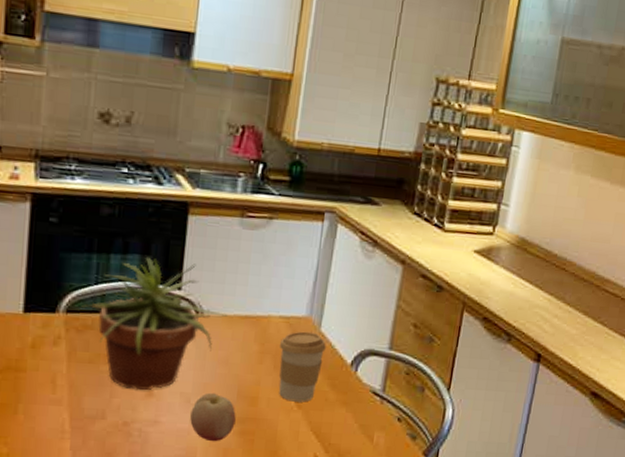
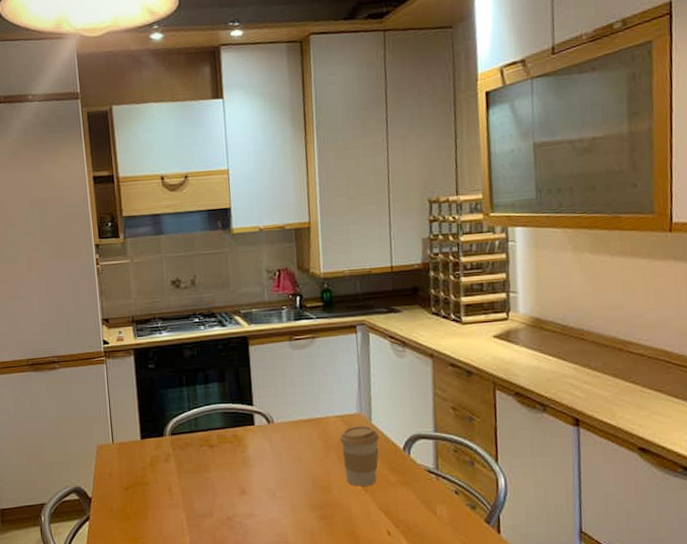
potted plant: present [80,256,228,390] -> none [180,383,293,491]
fruit: present [190,392,236,442] -> none [278,486,315,527]

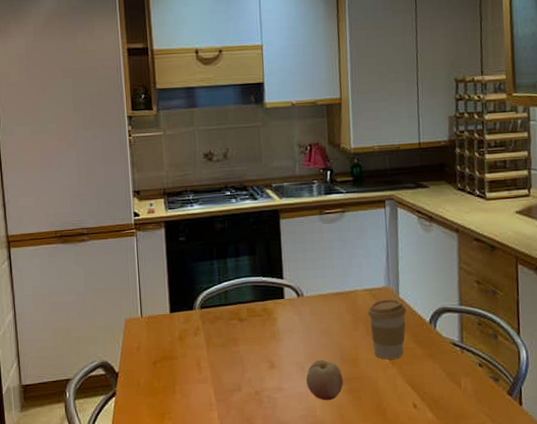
fruit: none [278,486,315,527] -> present [306,359,343,401]

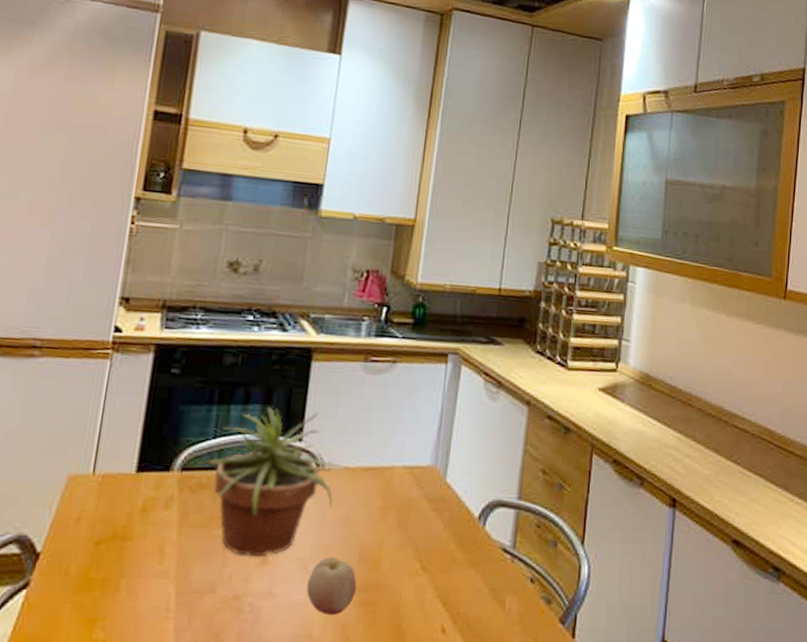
potted plant: none [210,256,323,364] -> present [196,406,350,557]
coffee cup: present [367,299,406,360] -> none [402,482,452,564]

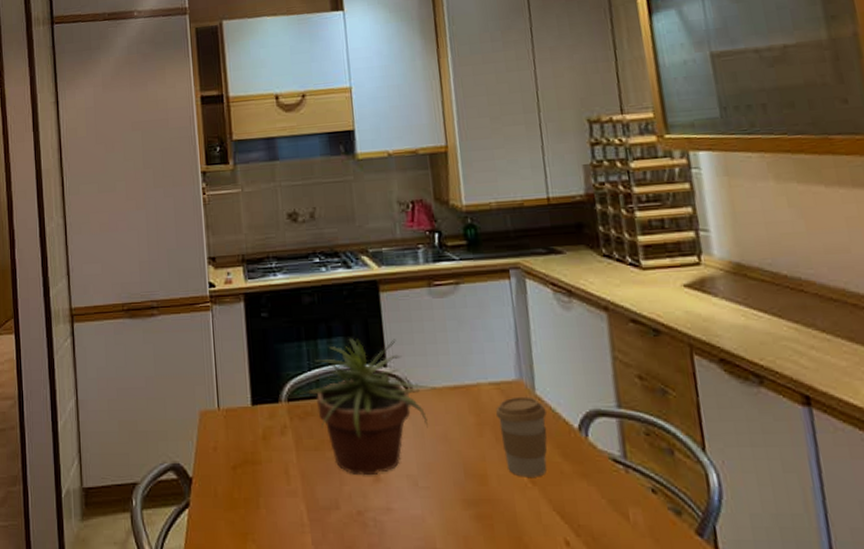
fruit: present [306,556,357,616] -> none [421,473,469,529]
coffee cup: none [402,482,452,564] -> present [495,396,548,477]

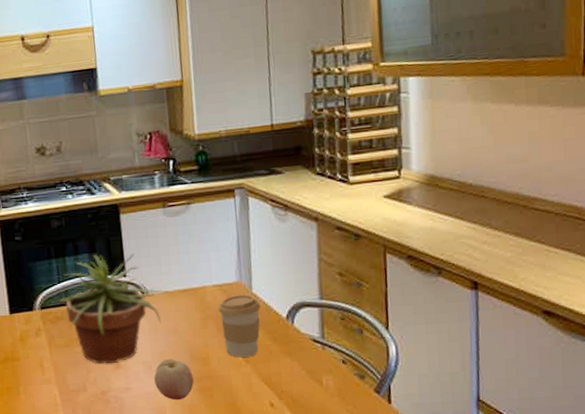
fruit: none [421,473,469,529] -> present [154,358,194,401]

